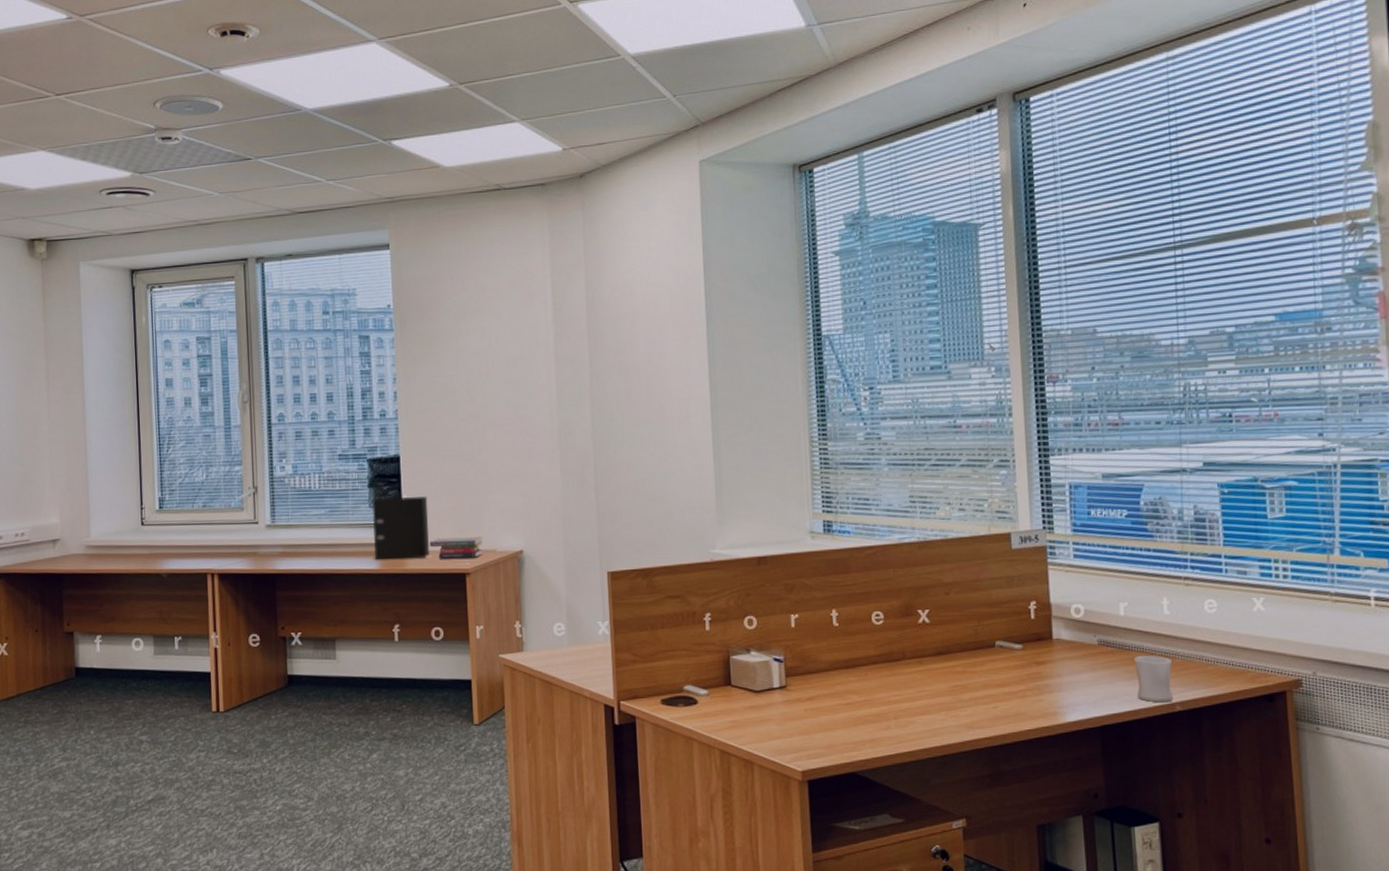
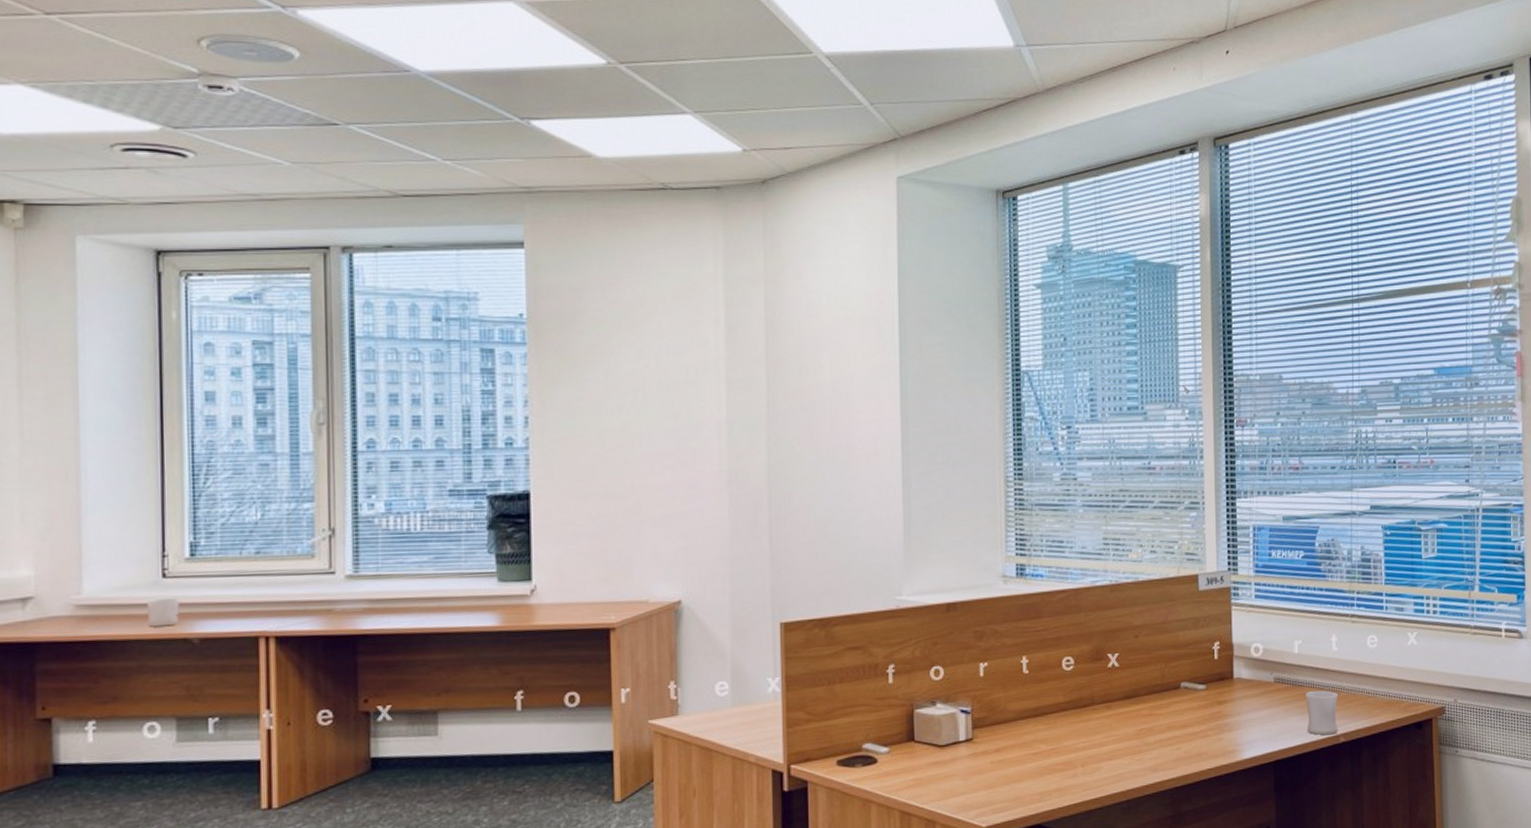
mug: none [132,542,154,564] -> present [147,598,180,627]
binder: present [372,497,429,560] -> none [491,540,565,616]
books: present [430,537,483,559] -> none [566,586,633,613]

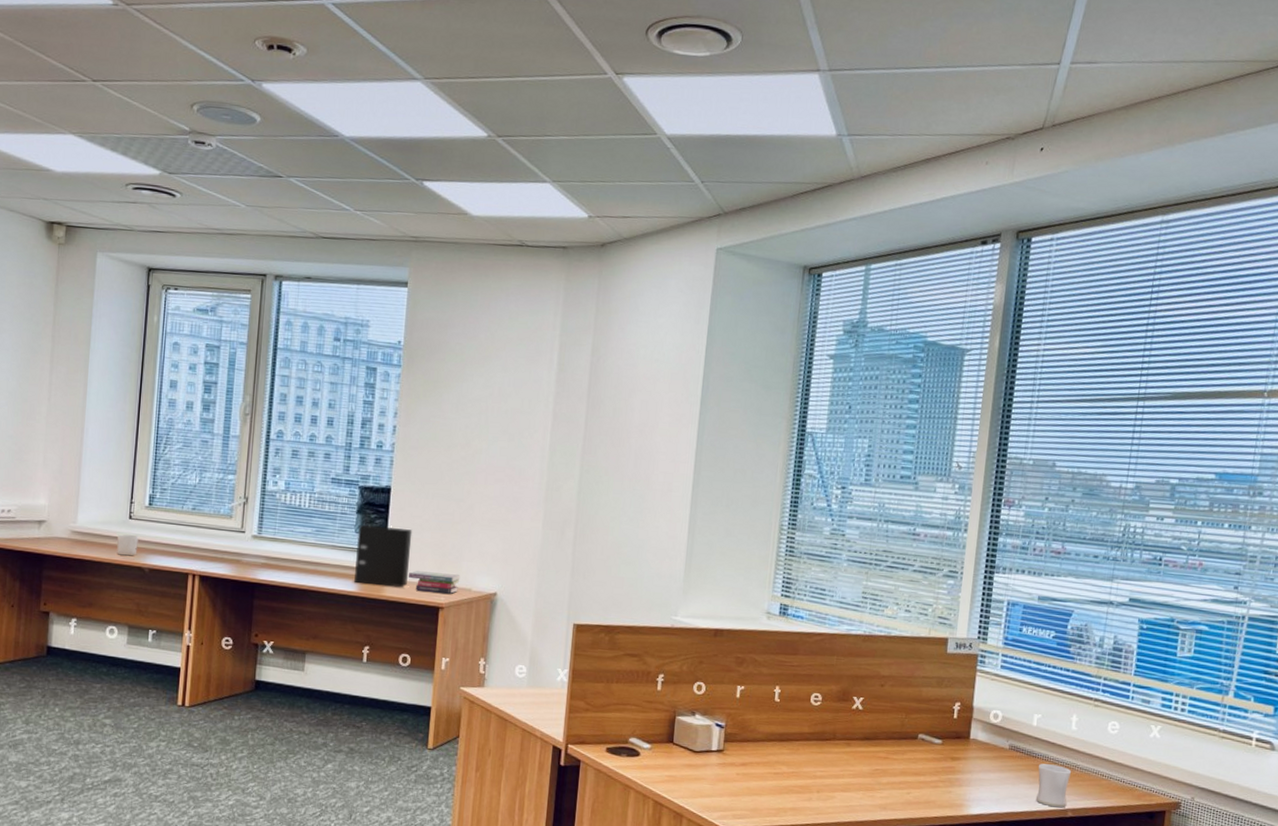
binder: none [491,540,565,616] -> present [354,525,413,588]
books: none [566,586,633,613] -> present [409,571,461,594]

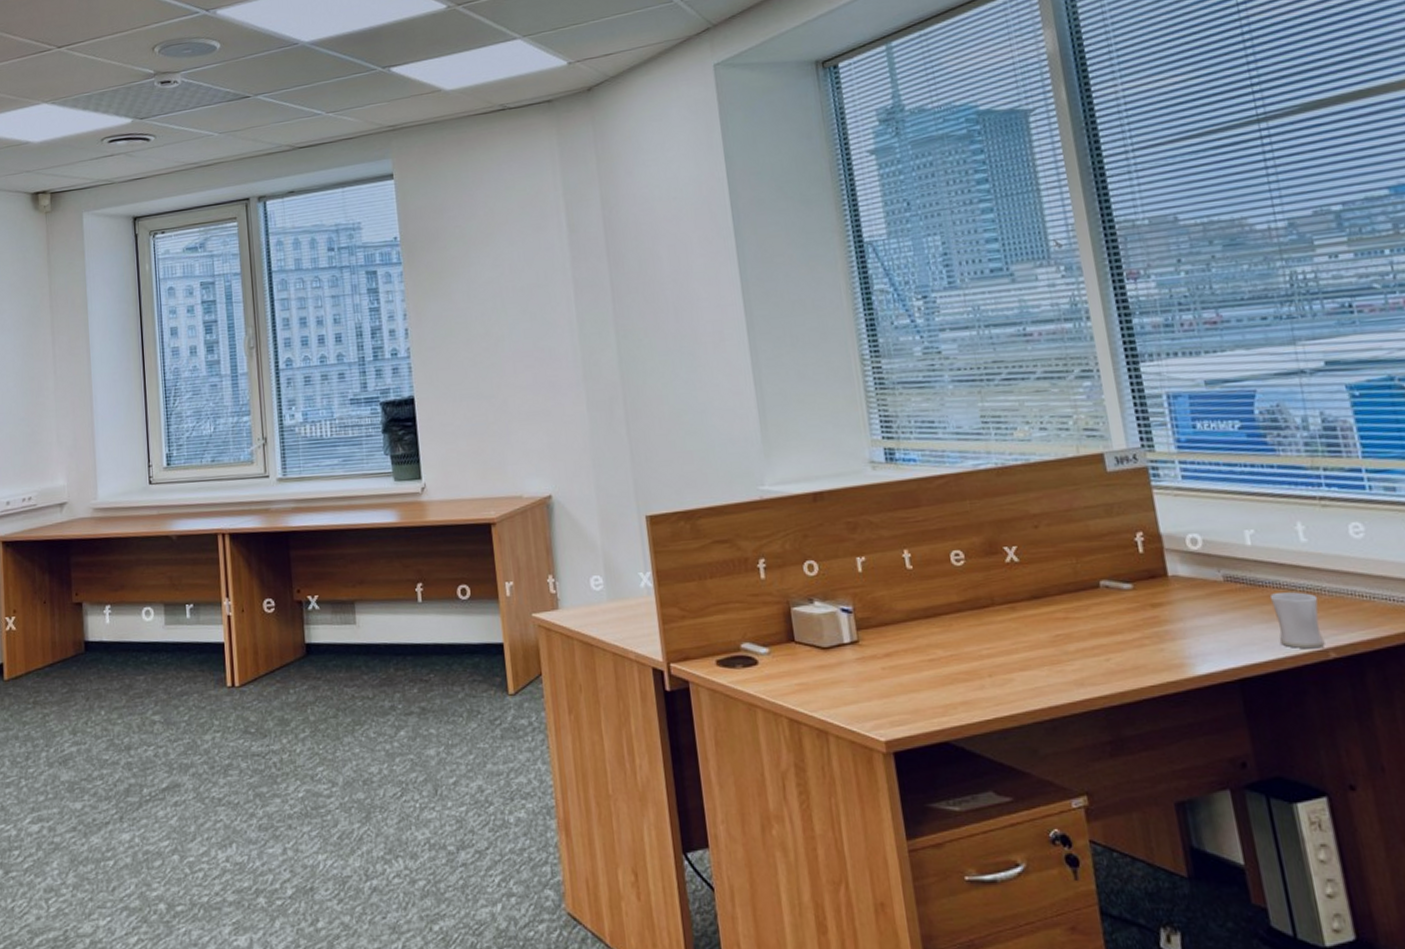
mug: present [117,534,139,556] -> none [140,502,162,526]
binder: present [354,525,413,588] -> none [387,440,451,513]
books: present [409,571,461,594] -> none [451,482,508,509]

